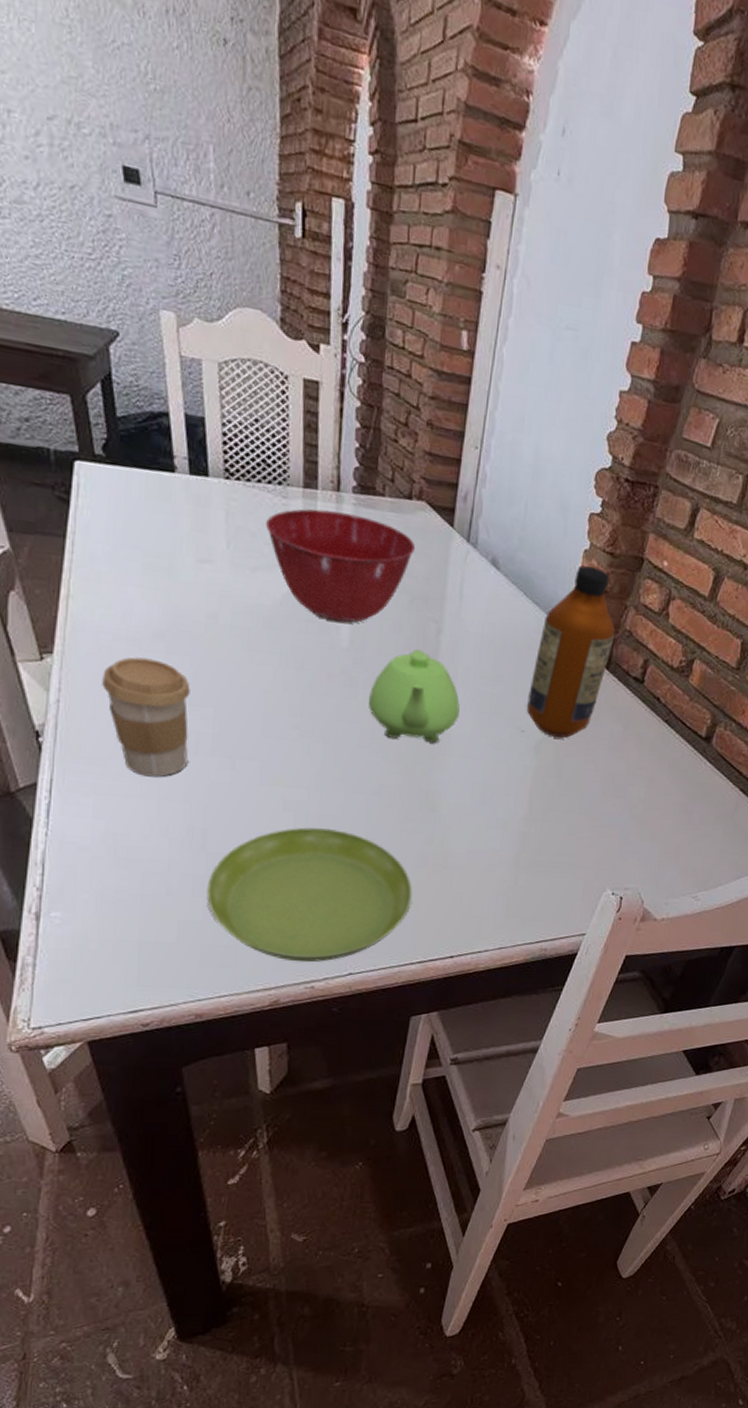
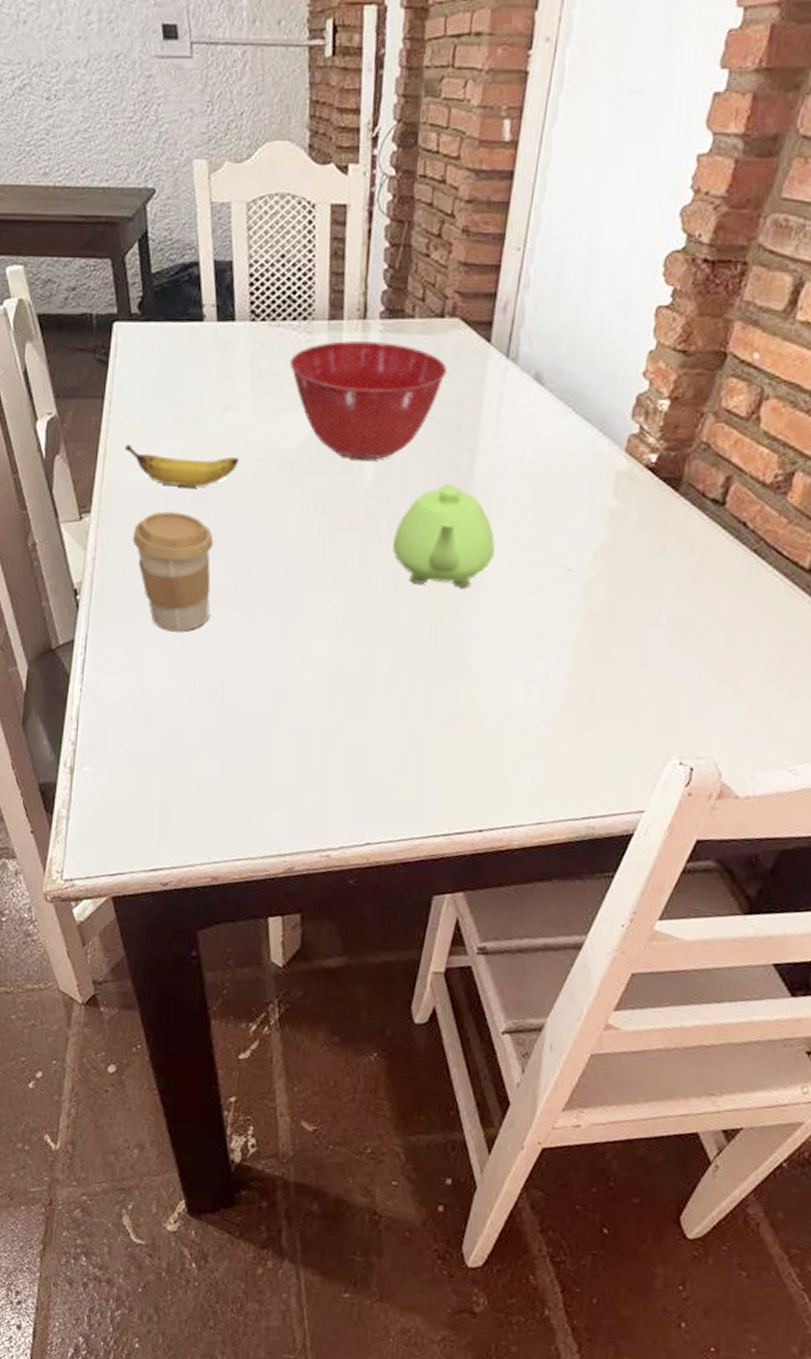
banana: none [90,587,217,636] -> present [125,444,240,488]
saucer: present [207,827,413,962] -> none [224,683,438,829]
bottle: present [527,565,616,739] -> none [574,370,688,577]

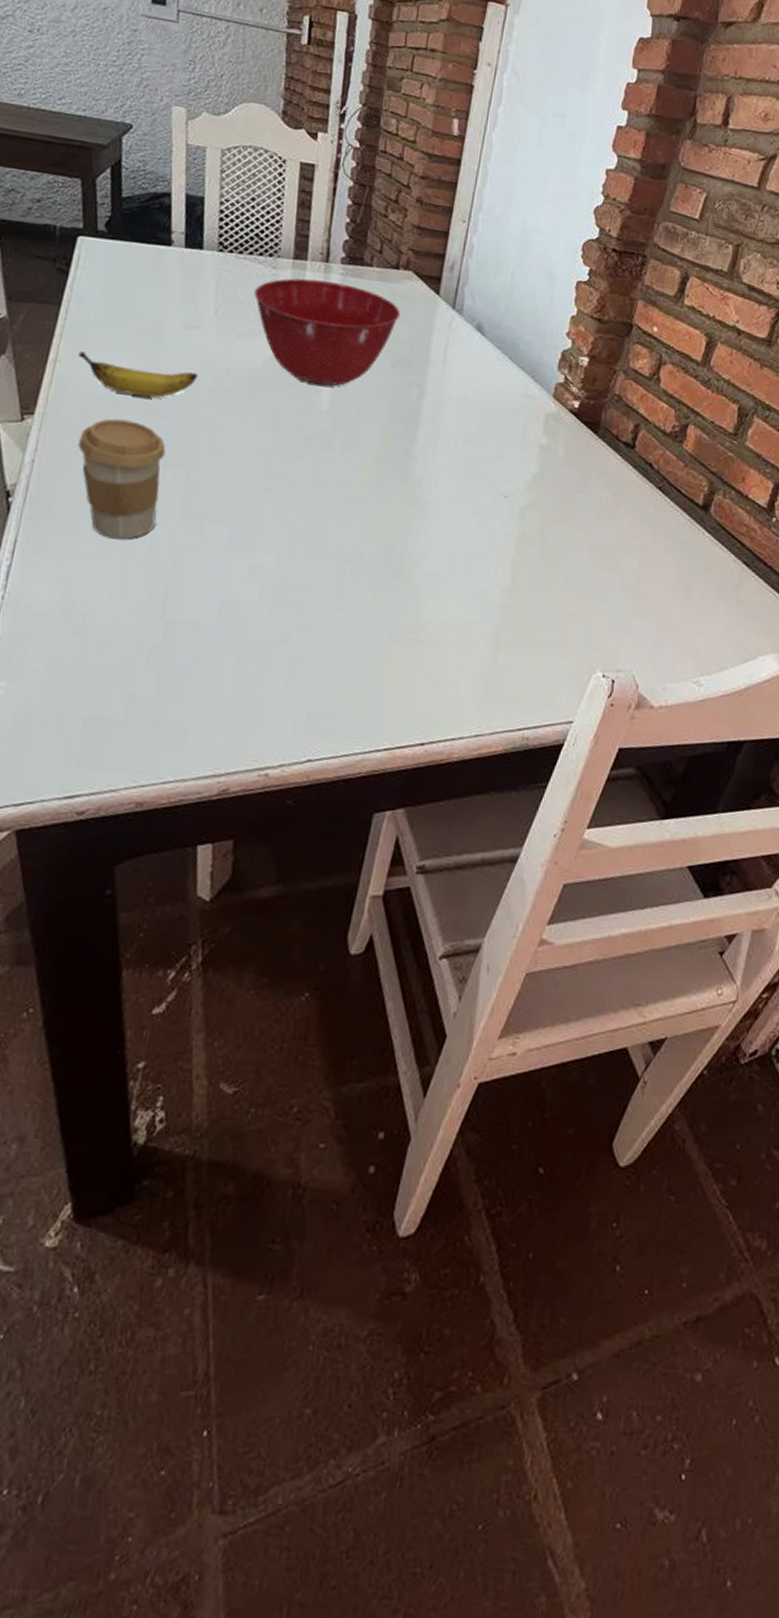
teapot: present [392,484,495,587] -> none [344,412,440,508]

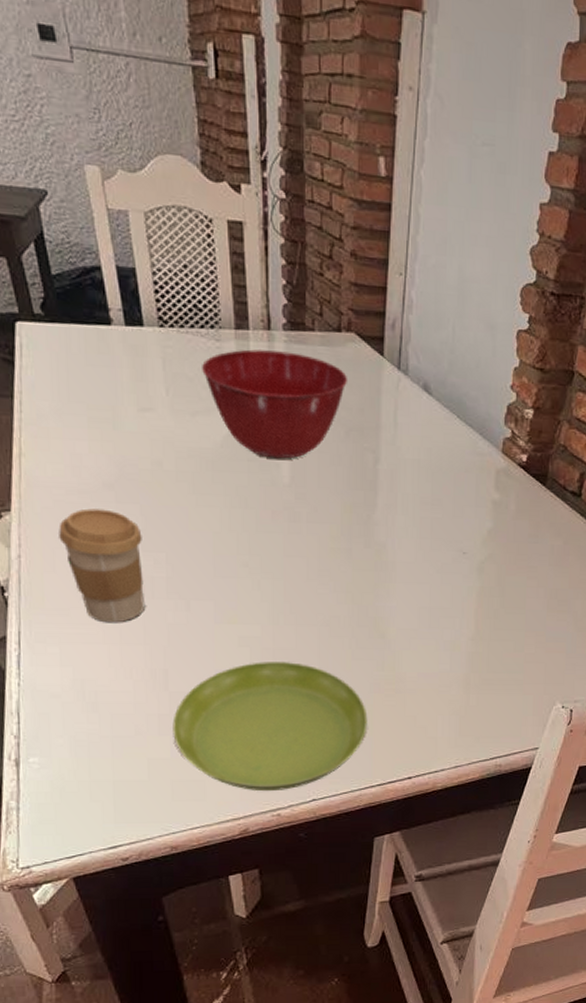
banana: present [78,351,199,398] -> none [41,443,161,485]
saucer: none [161,595,382,746] -> present [172,662,368,792]

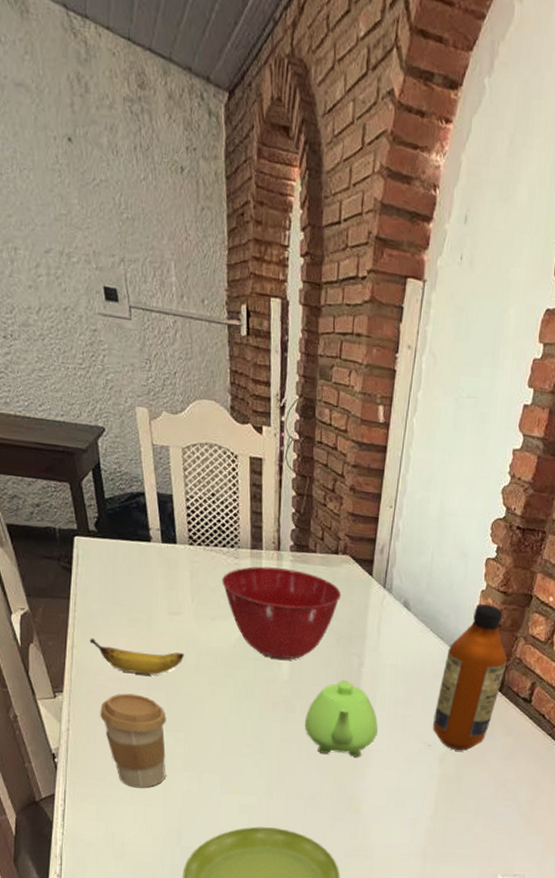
banana: none [41,443,161,485] -> present [89,638,185,675]
teapot: none [312,480,401,570] -> present [304,680,378,756]
bottle: none [467,384,550,558] -> present [433,604,508,751]

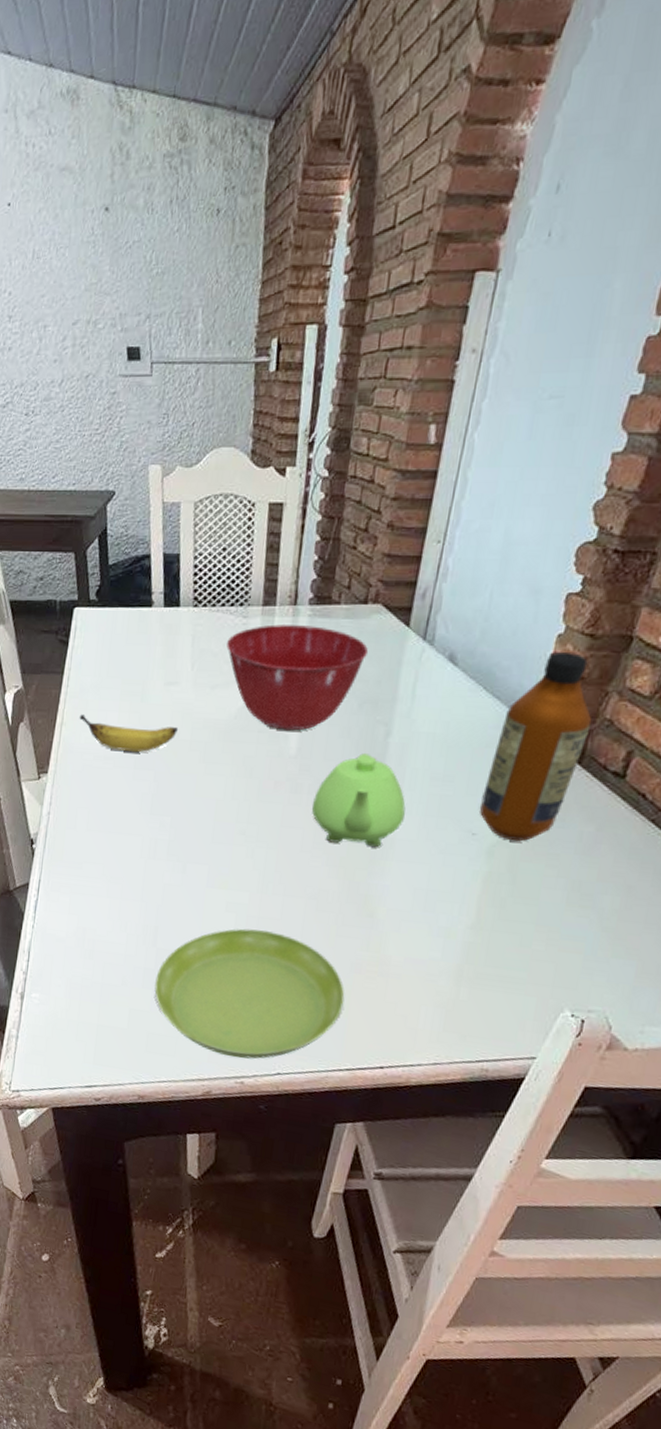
coffee cup: present [100,693,166,788] -> none [83,773,153,879]

